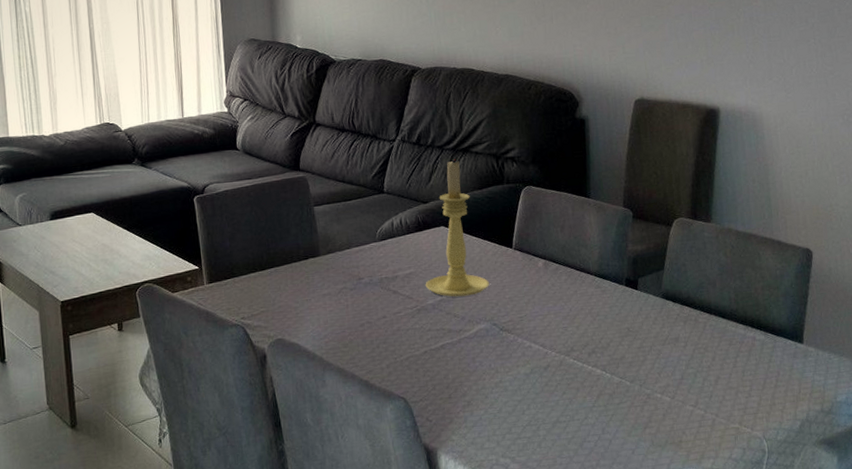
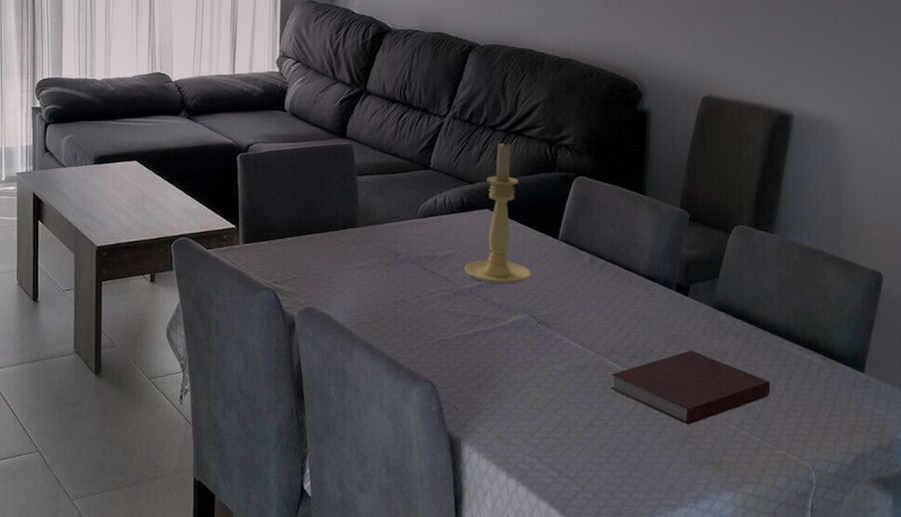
notebook: none [572,340,720,411] -> present [610,350,770,425]

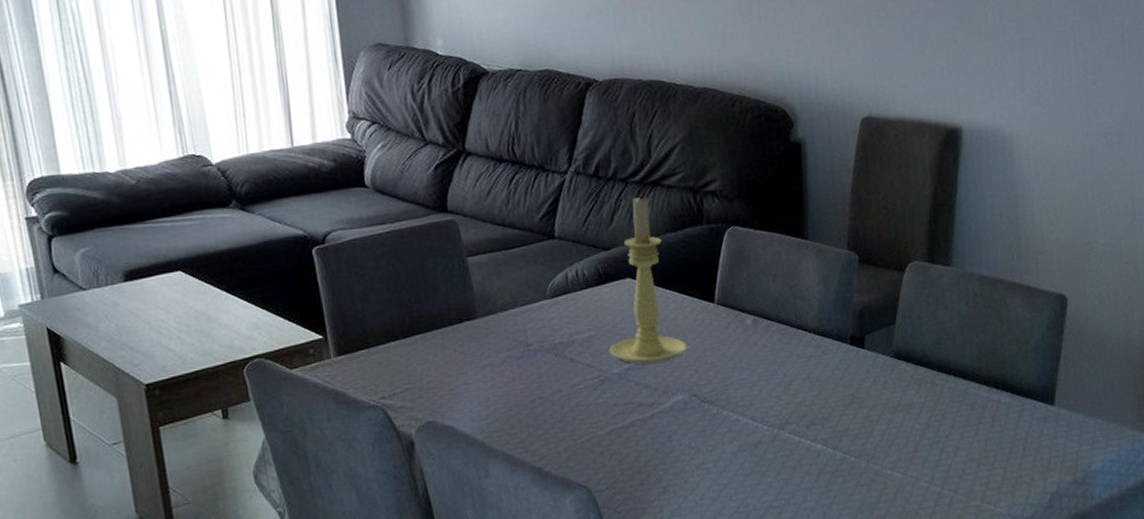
notebook: present [610,350,770,425] -> none [788,407,960,490]

